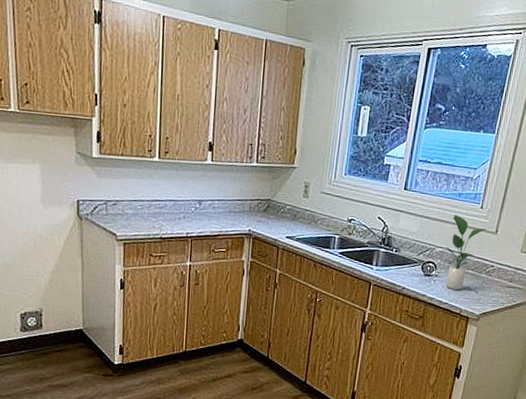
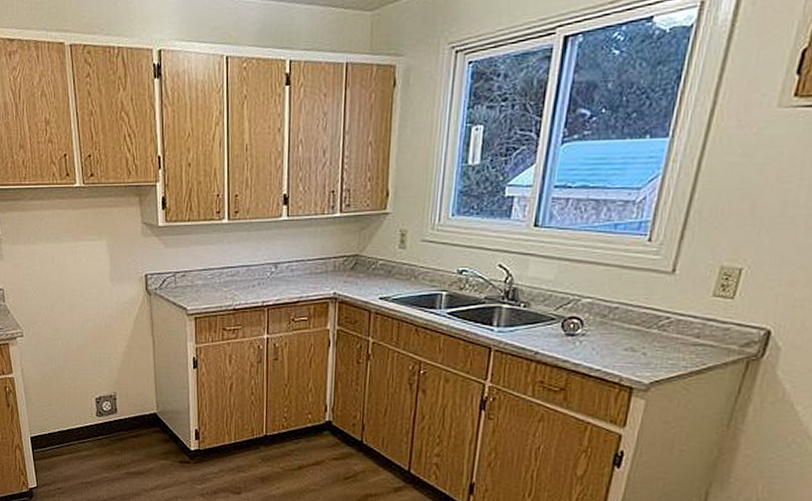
potted plant: present [445,214,487,291] -> none [596,252,658,353]

